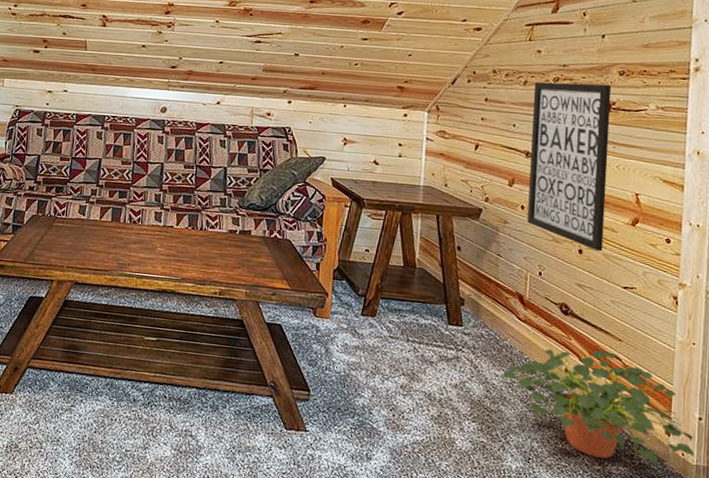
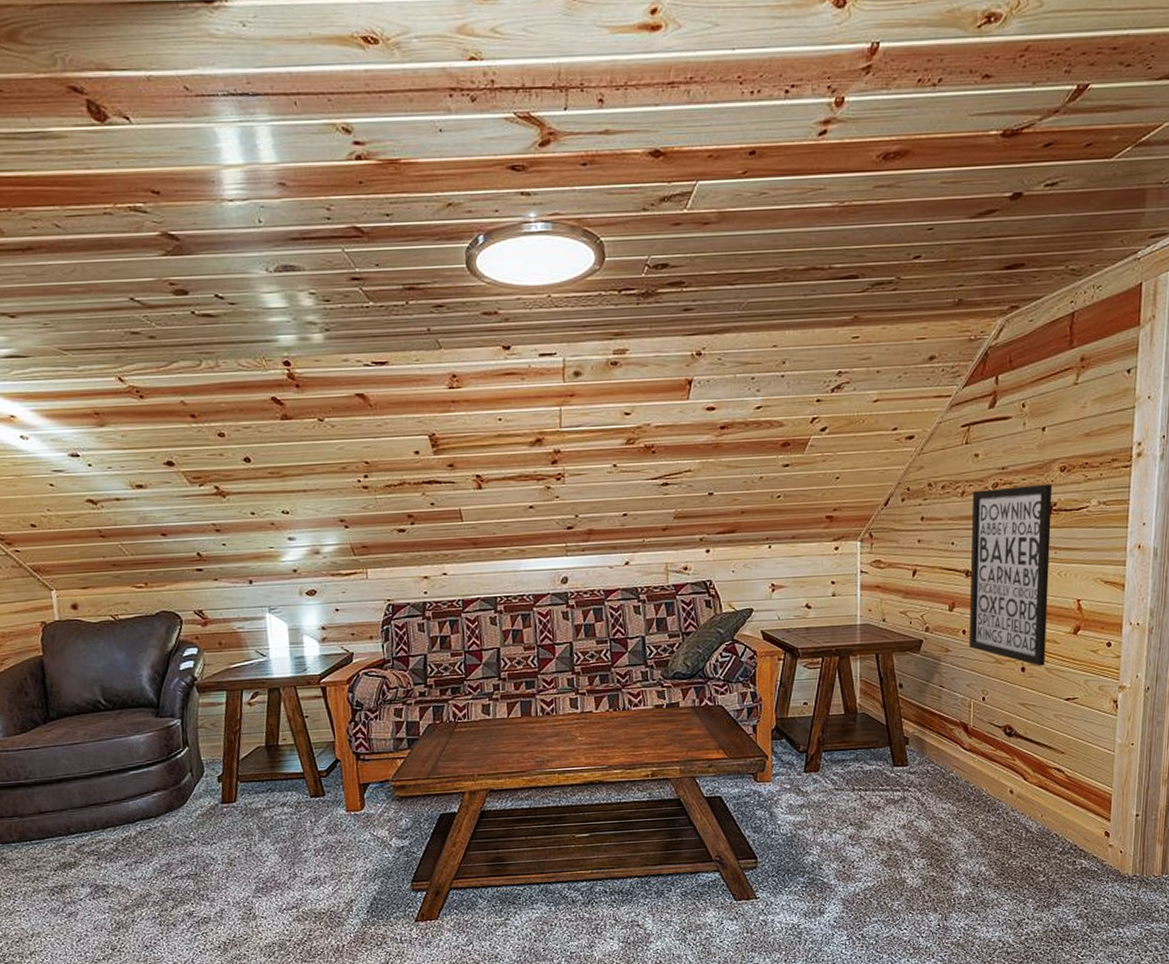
potted plant: present [502,349,695,467] -> none [949,765,1132,870]

